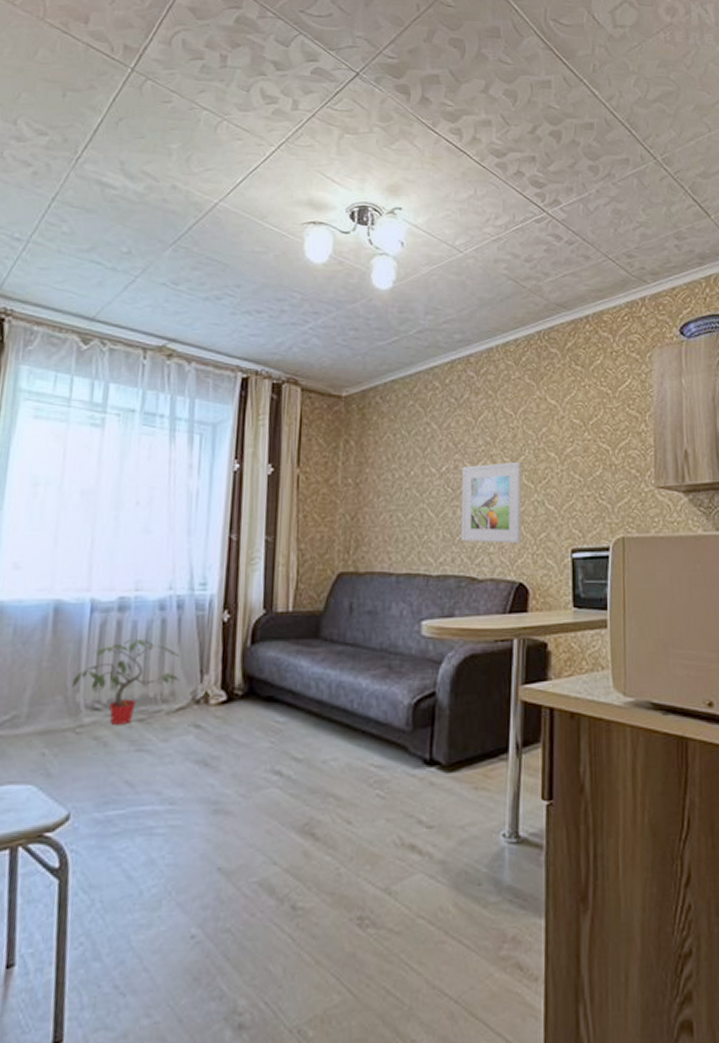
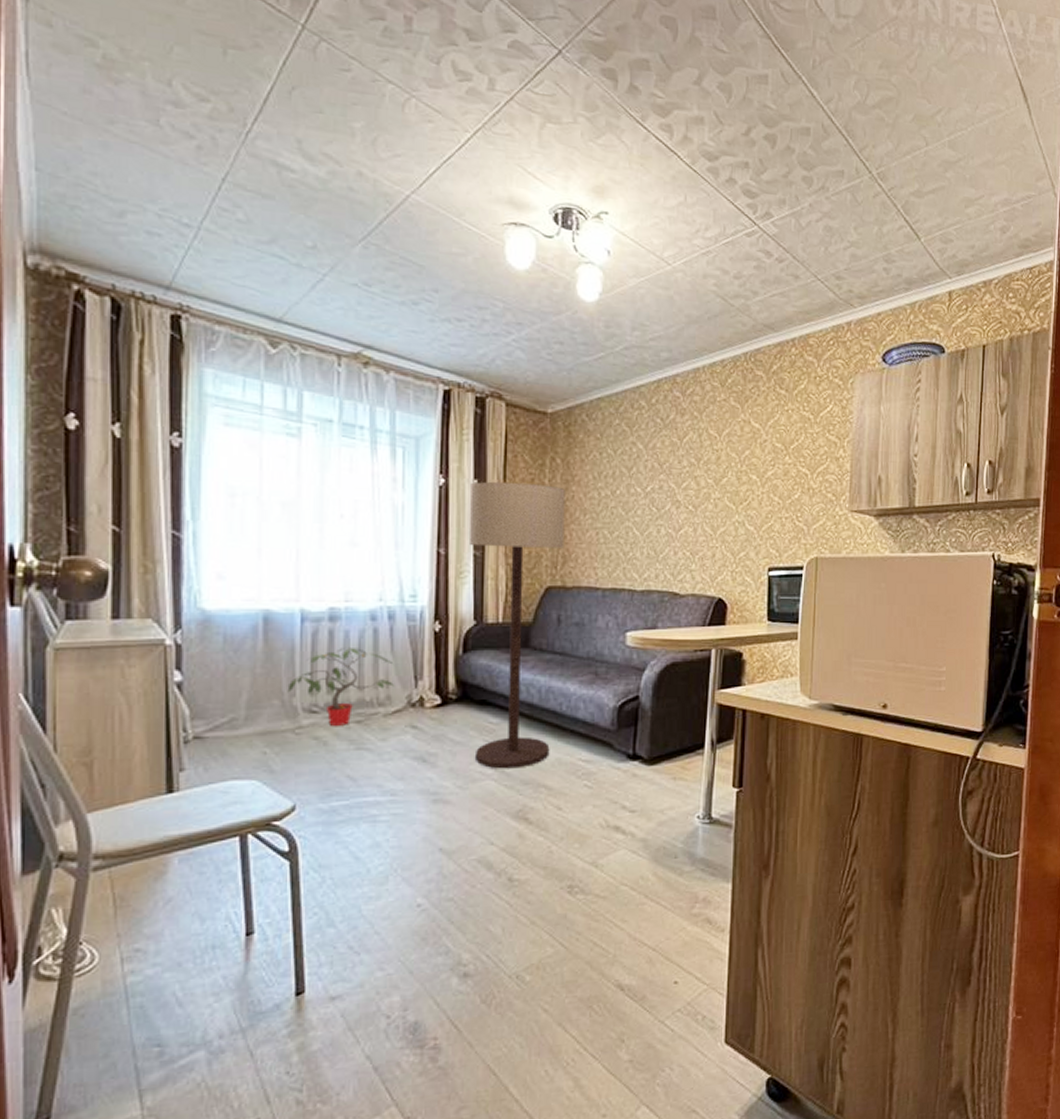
floor lamp: none [260,465,359,775] -> present [470,481,565,769]
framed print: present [460,461,522,544] -> none [664,483,724,562]

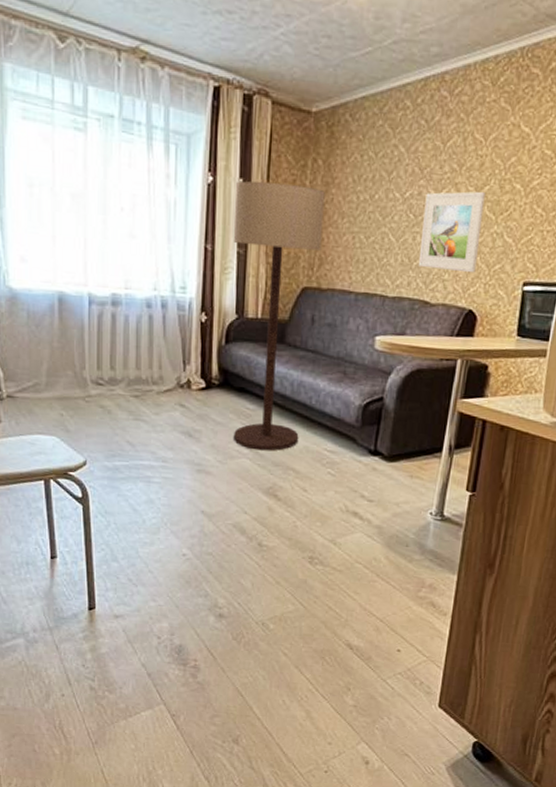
potted plant: present [287,646,394,726] -> none [78,329,165,398]
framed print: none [664,483,724,562] -> present [418,191,486,273]

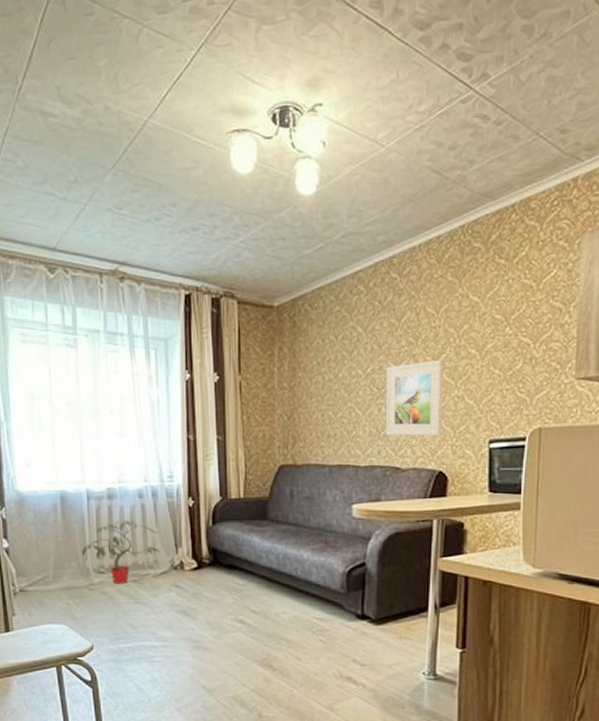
potted plant: none [78,329,165,398] -> present [81,520,159,584]
floor lamp: present [234,180,325,451] -> none [212,372,294,623]

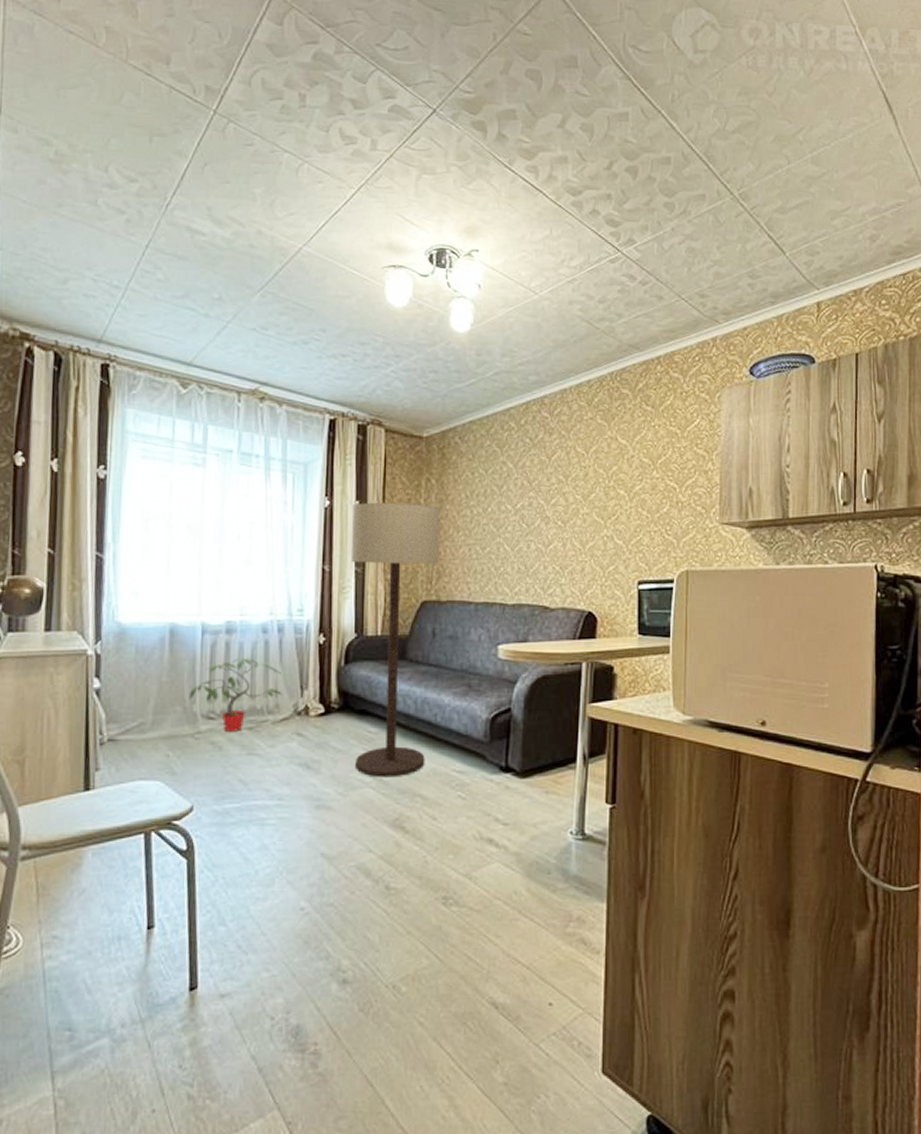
floor lamp: none [212,372,294,623] -> present [352,502,440,778]
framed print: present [385,359,443,437] -> none [534,498,592,576]

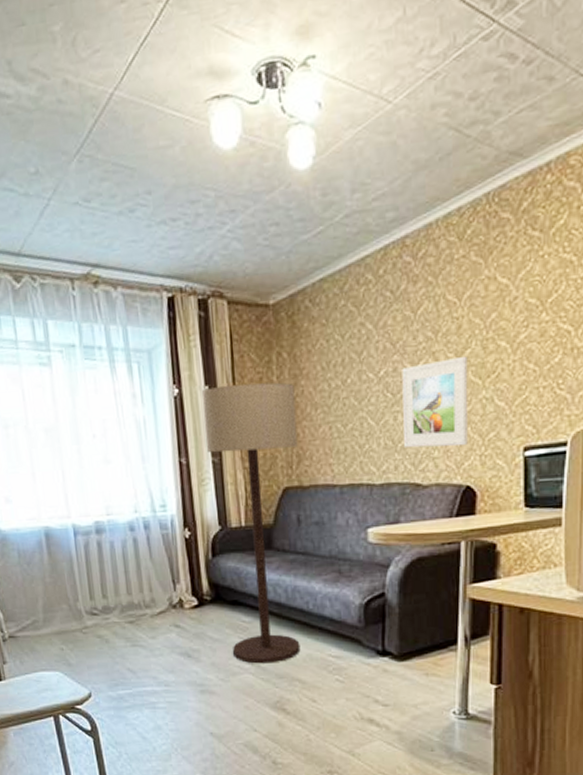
potted plant: present [188,657,282,732] -> none [71,556,156,626]
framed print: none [534,498,592,576] -> present [402,355,469,448]

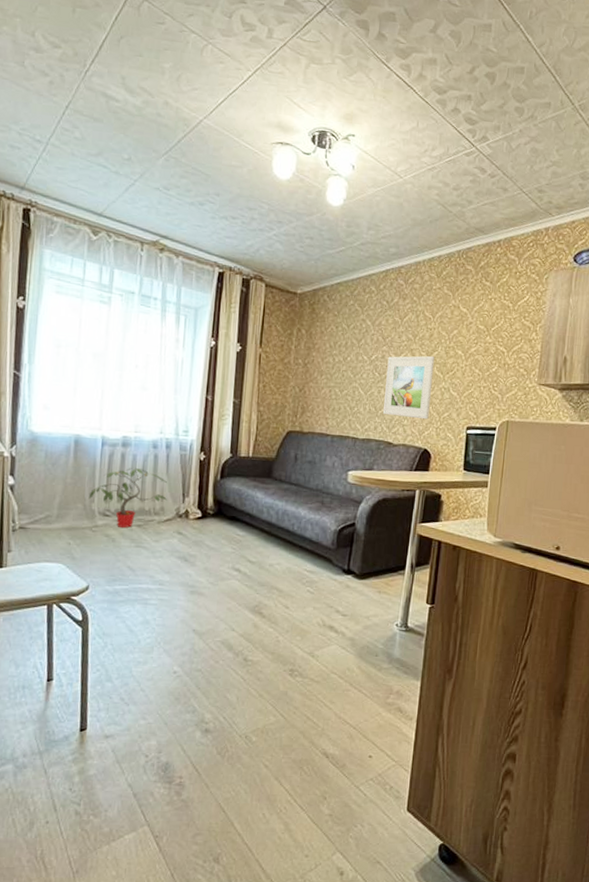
potted plant: none [71,556,156,626] -> present [88,467,167,528]
floor lamp: present [203,382,301,664] -> none [225,345,307,573]

